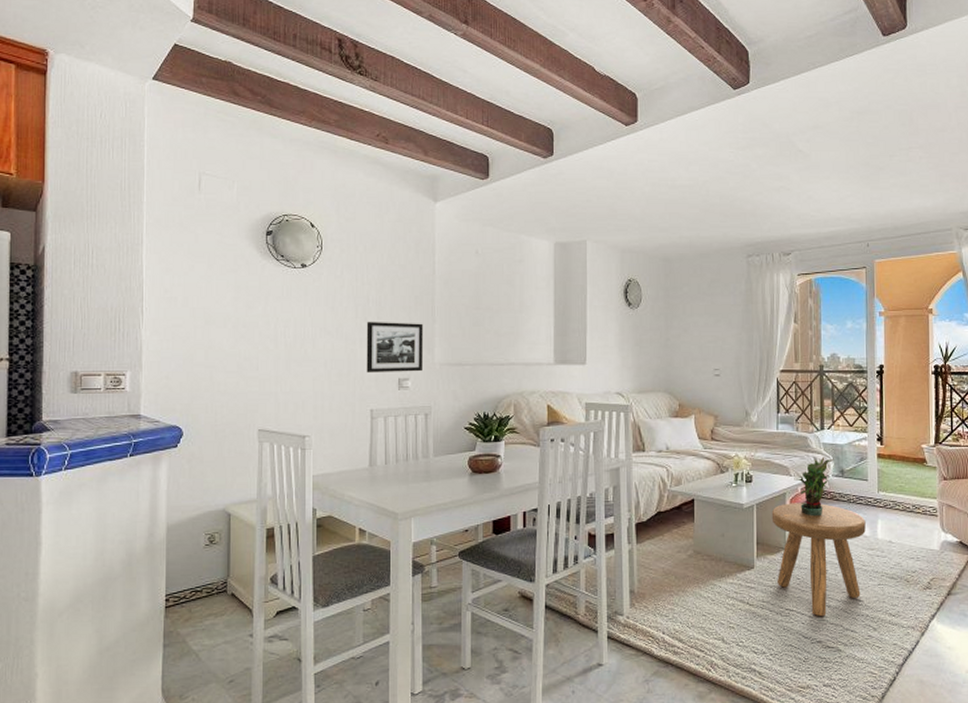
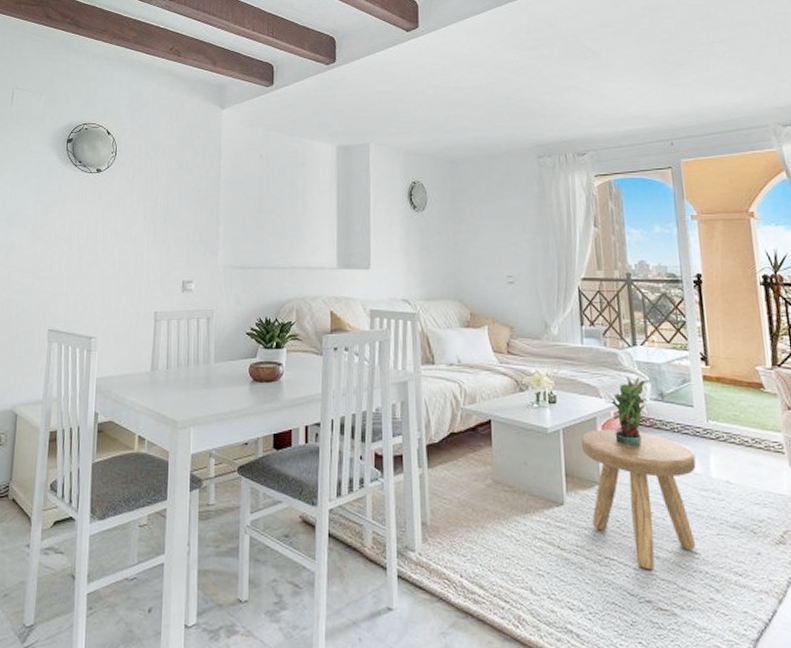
picture frame: present [366,321,424,373] -> none [152,223,208,275]

